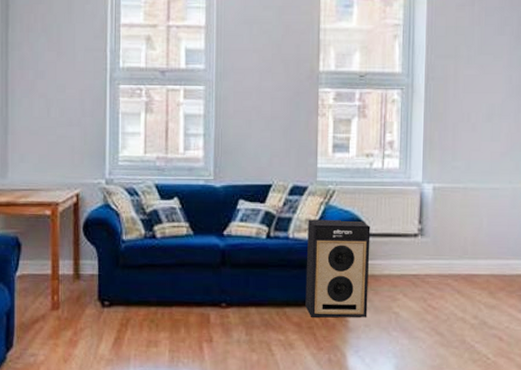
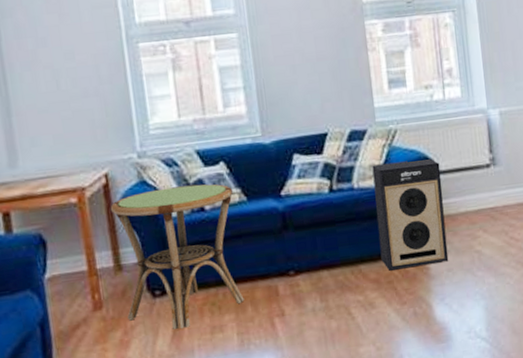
side table: none [77,213,183,339] -> present [110,184,245,330]

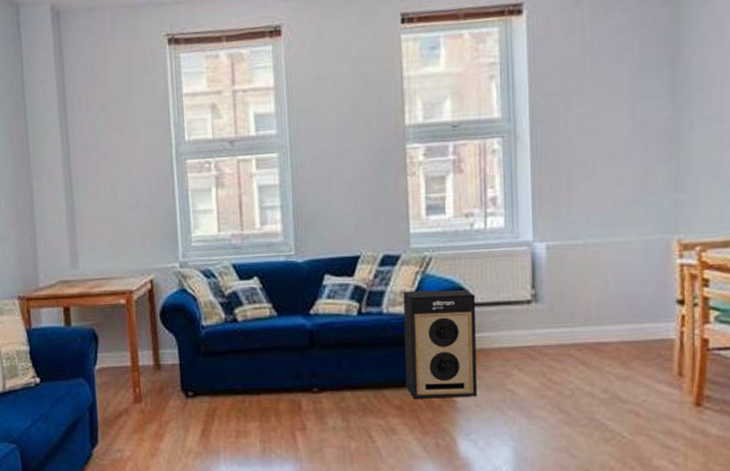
side table: present [110,184,245,330] -> none [153,296,269,430]

